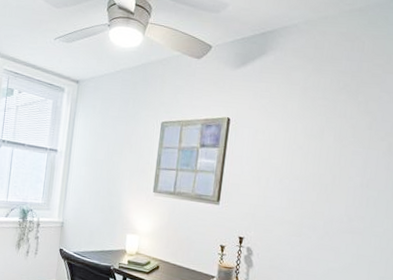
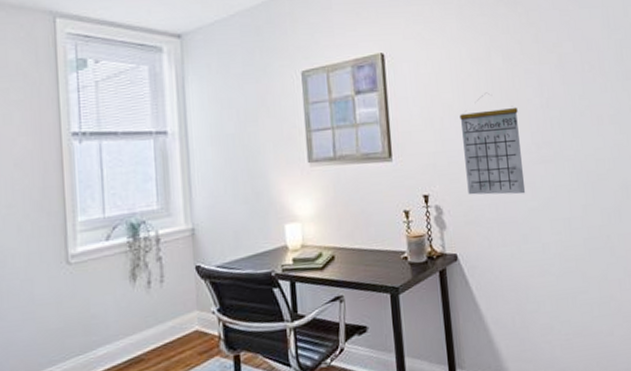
calendar: none [278,164,338,255] -> present [459,92,526,195]

